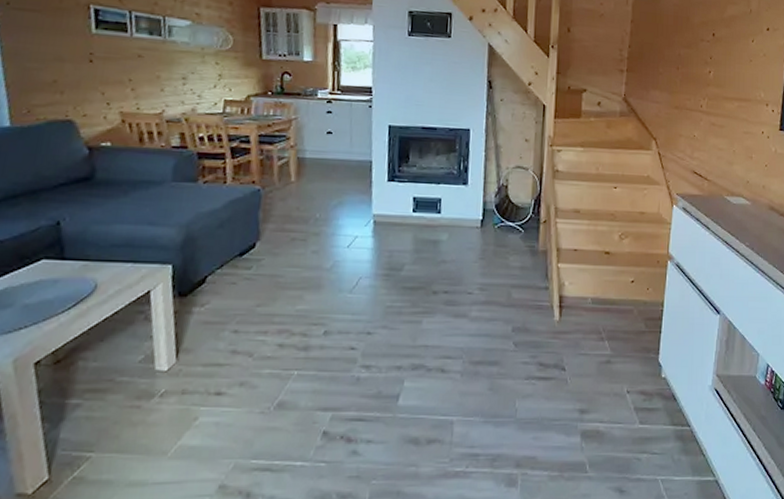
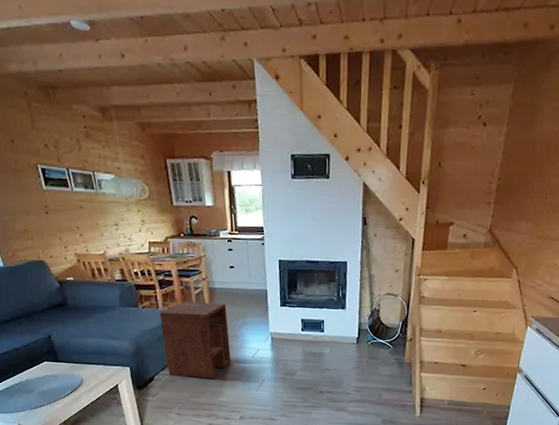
side table: none [226,175,319,278] -> present [159,301,231,379]

